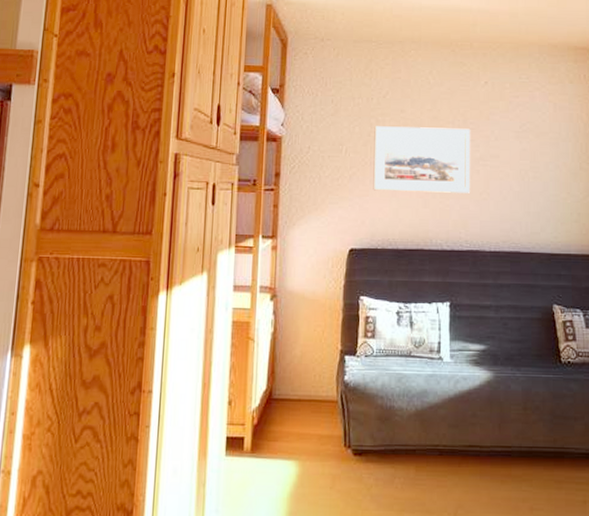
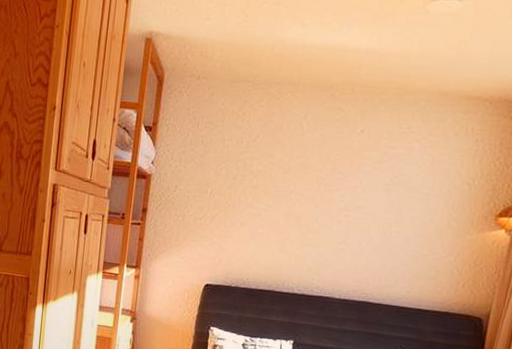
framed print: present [373,126,471,193] -> none [233,169,339,242]

